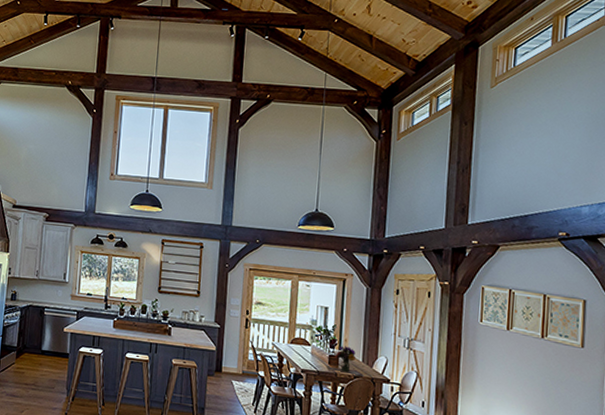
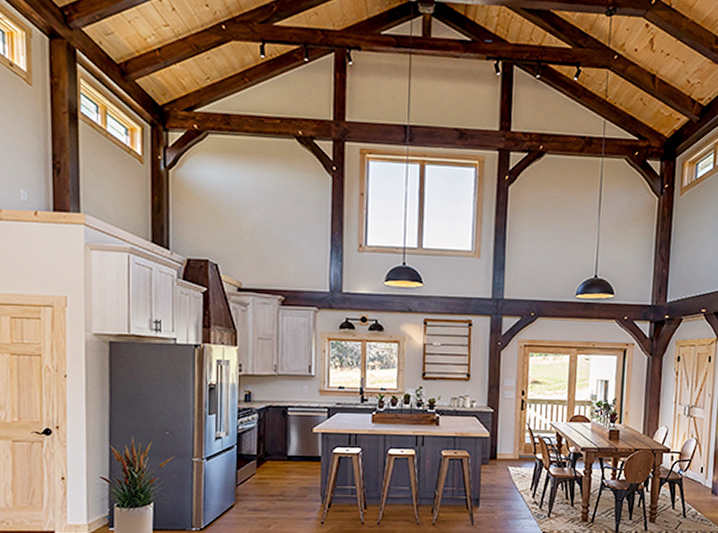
flower arrangement: present [327,346,364,376] -> none [607,419,644,448]

